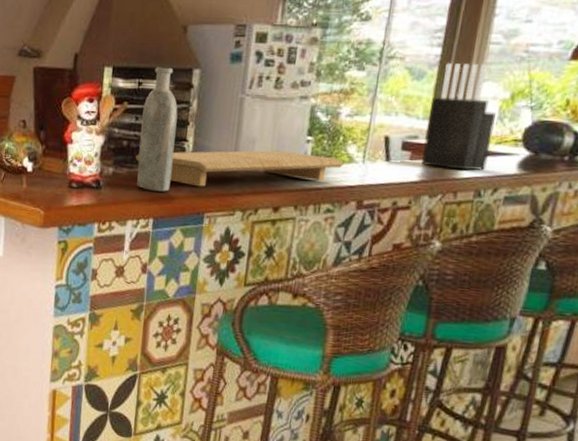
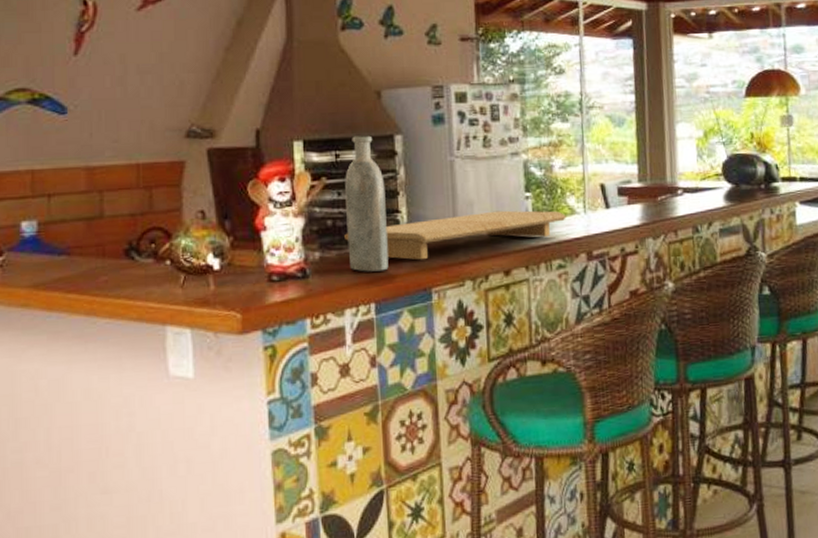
knife block: present [421,63,496,171] -> none [635,106,698,209]

